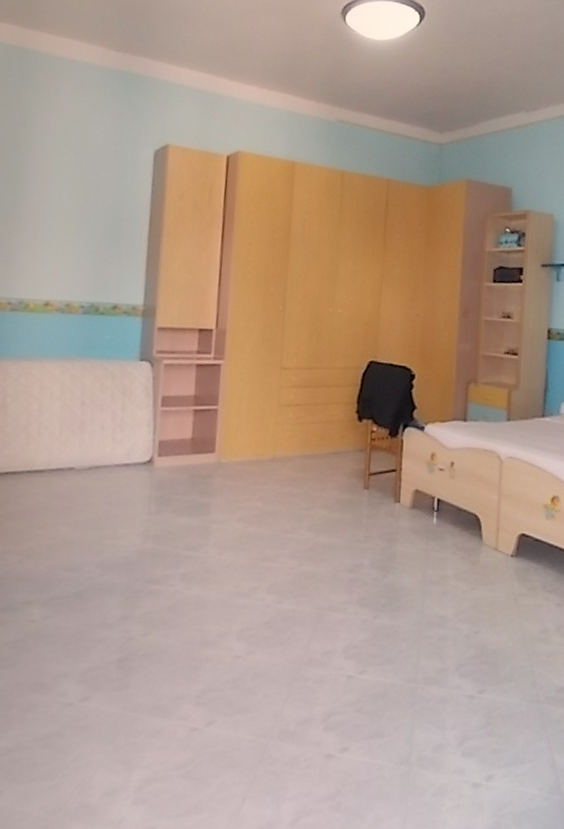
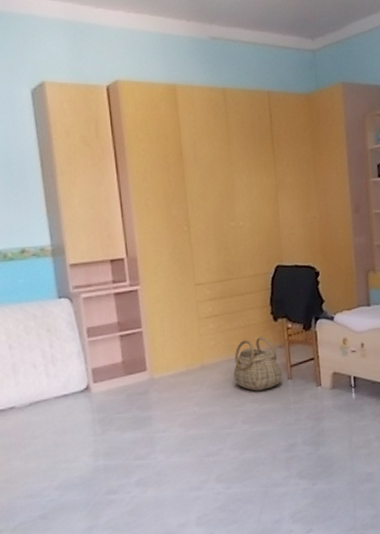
basket: none [305,435,358,497] -> present [233,336,282,391]

